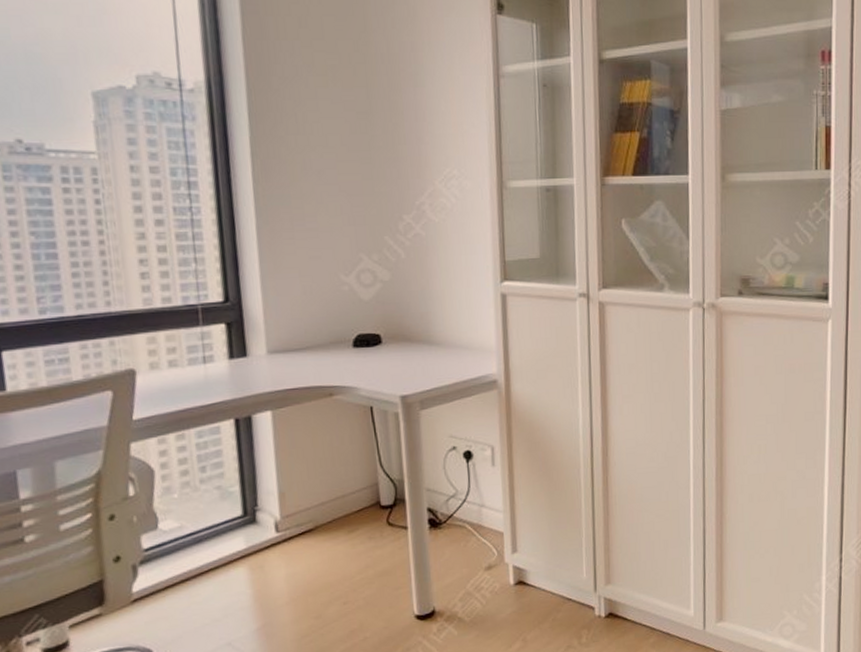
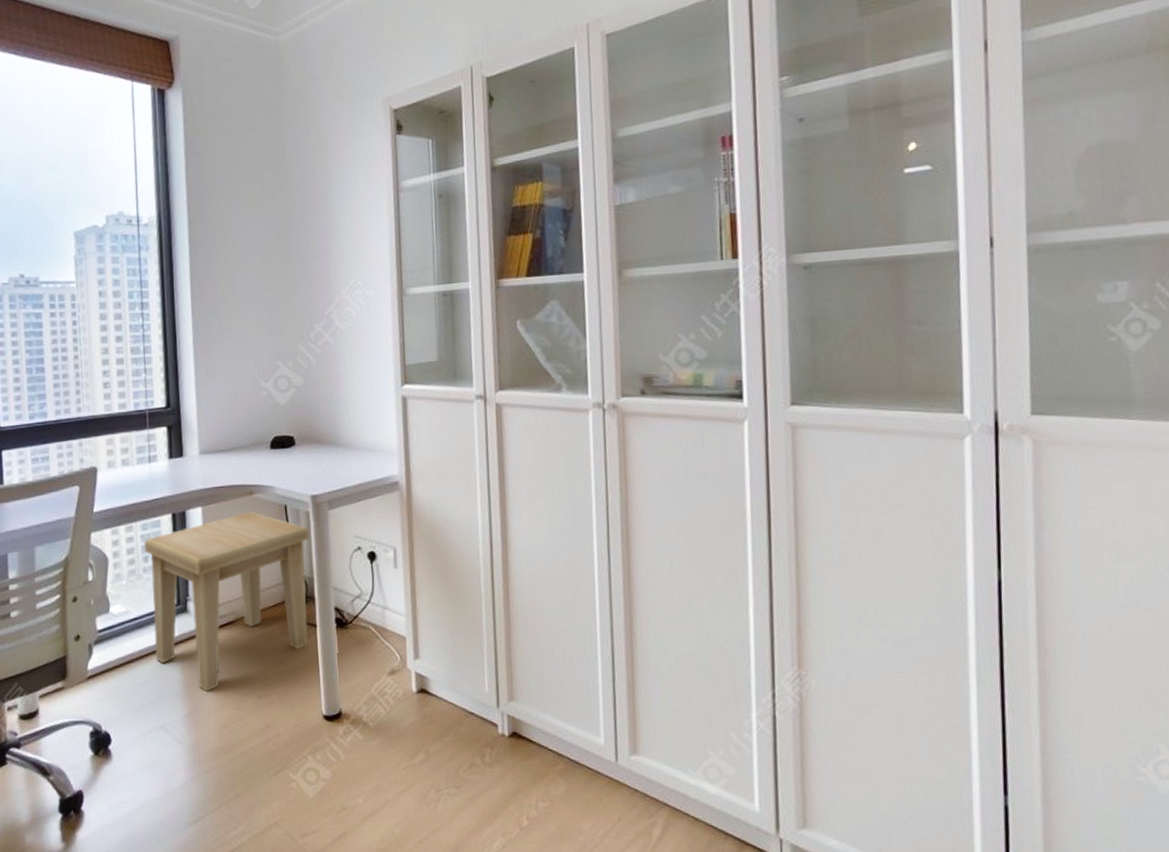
side table: none [199,414,399,604] -> present [143,512,310,692]

